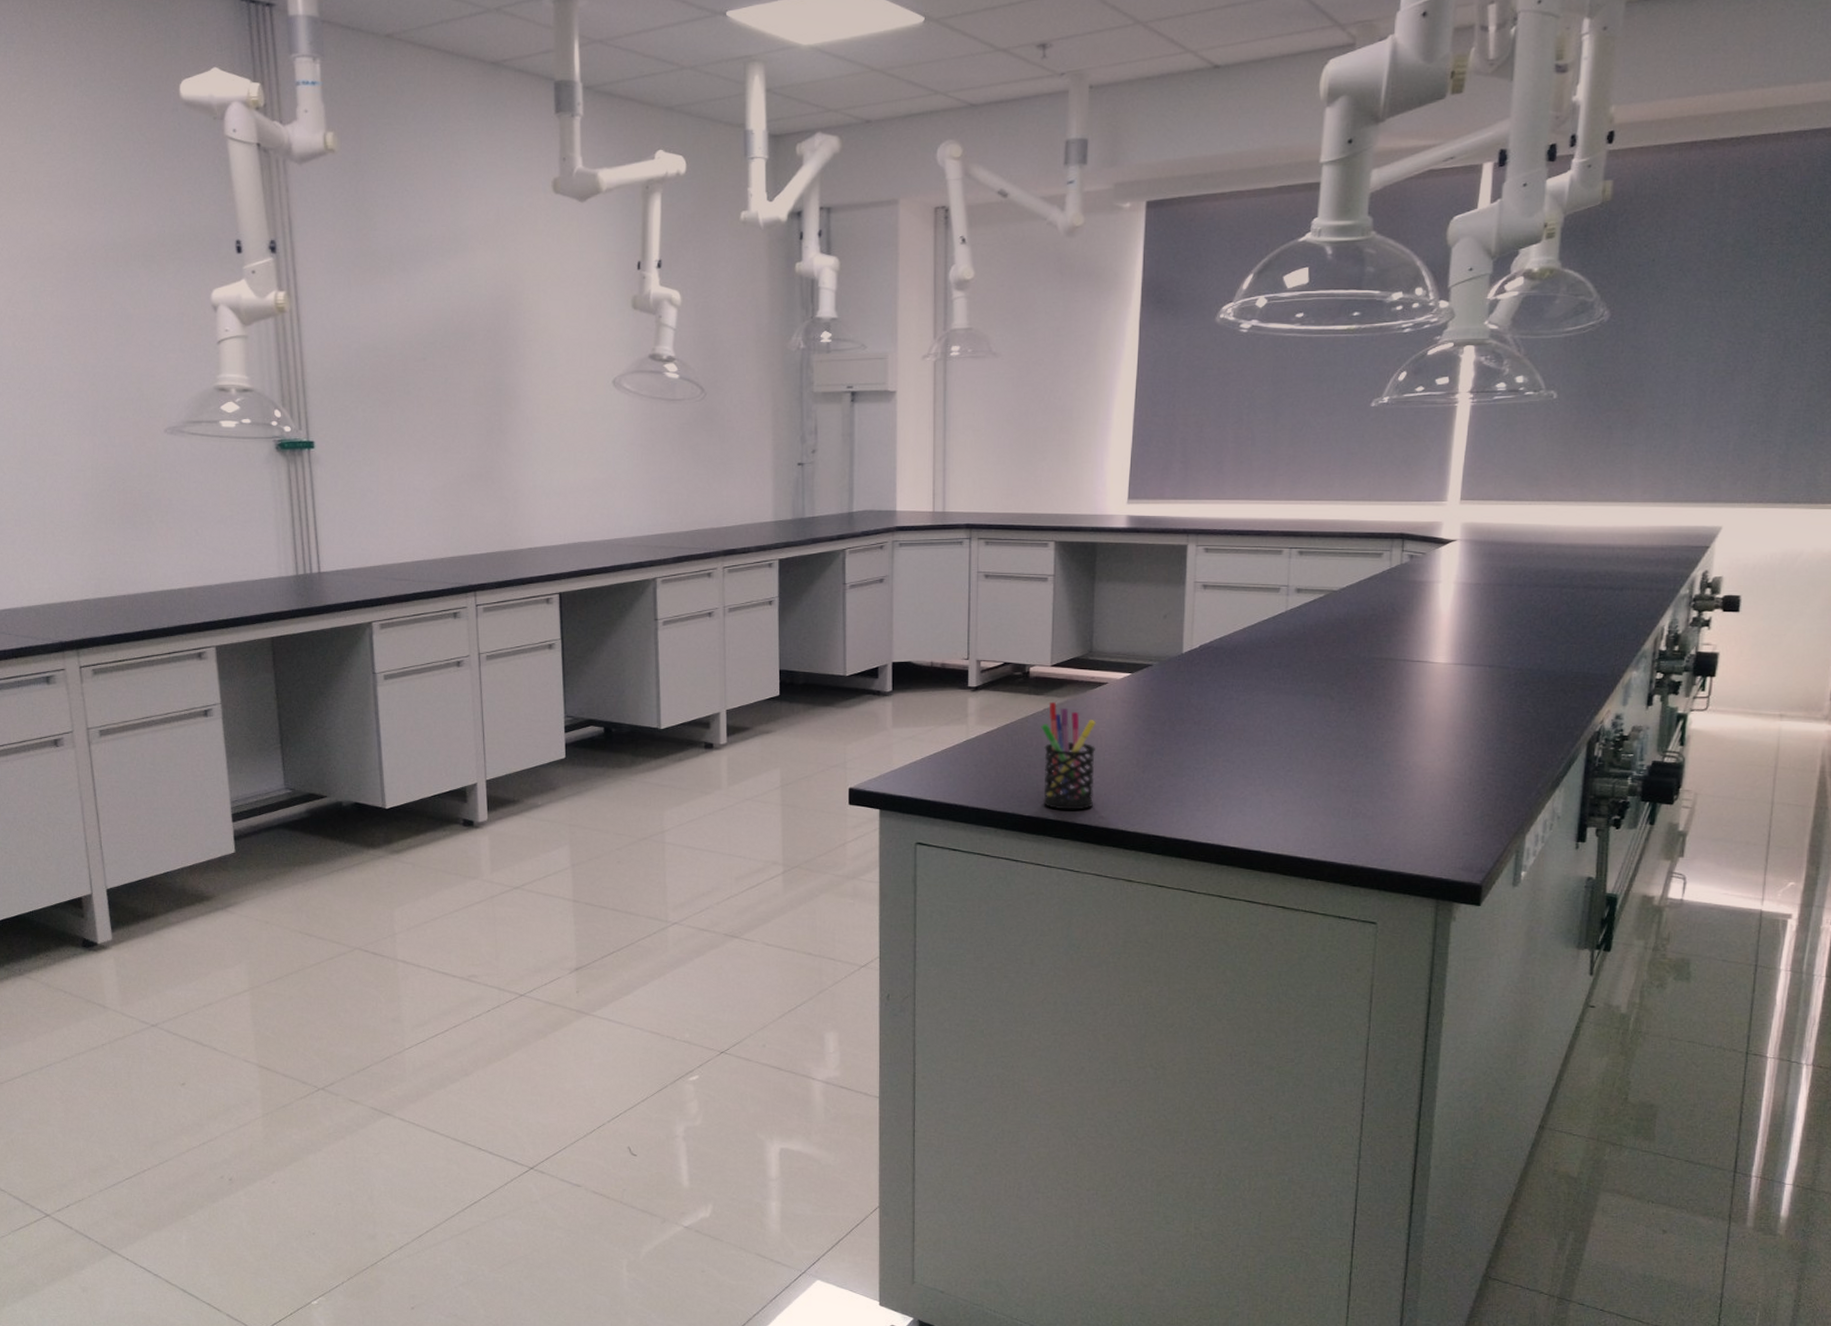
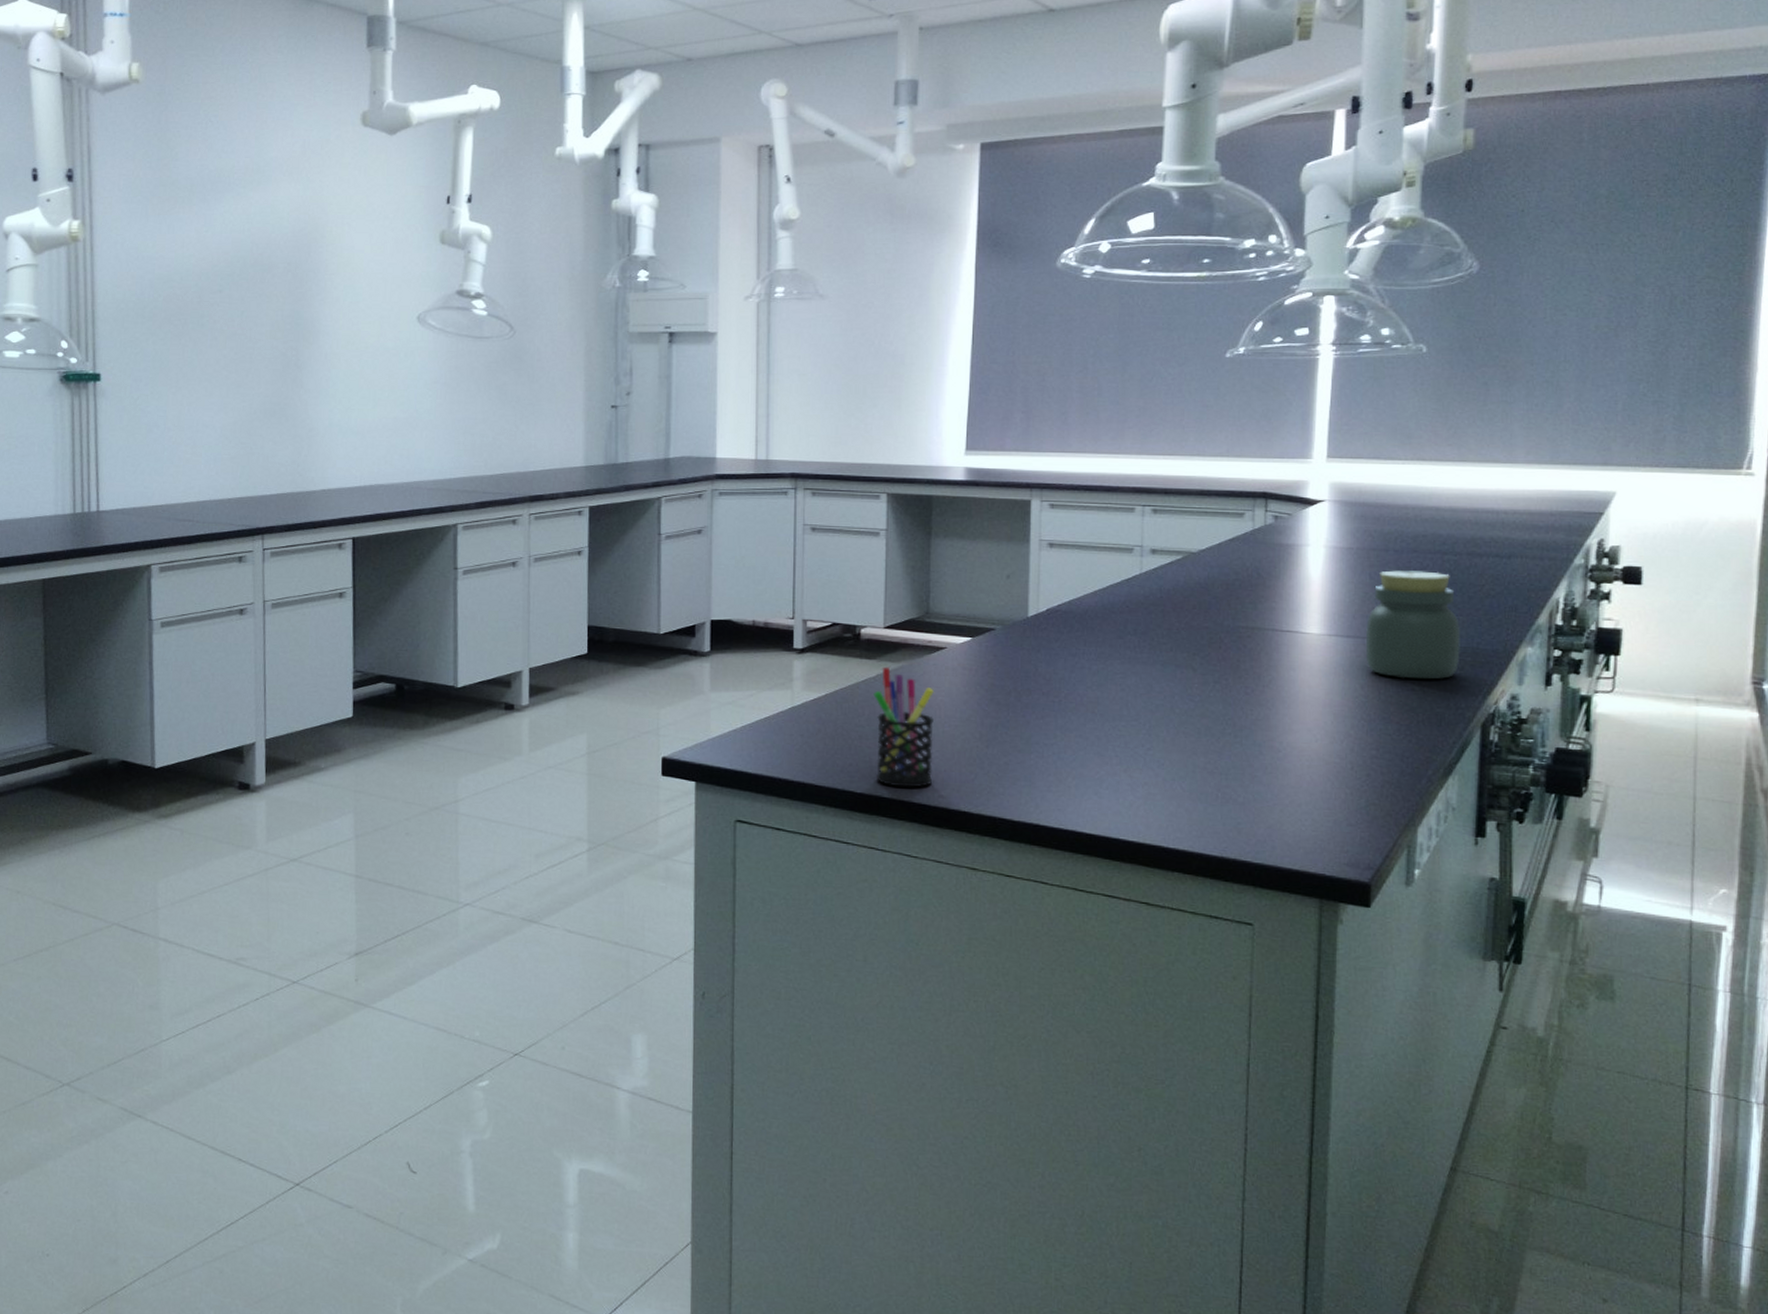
jar: none [1487,603,1574,703] -> present [1365,570,1461,680]

